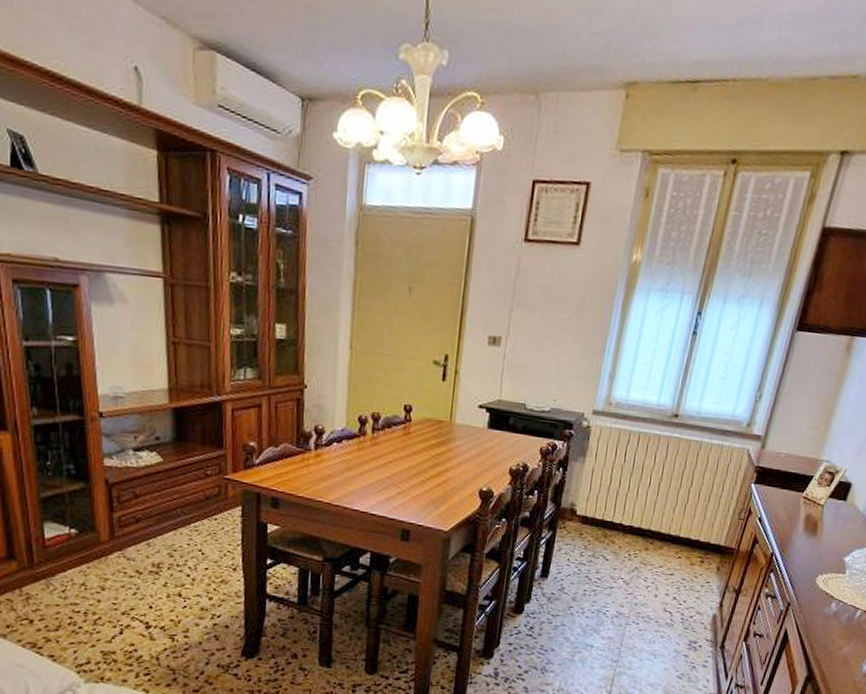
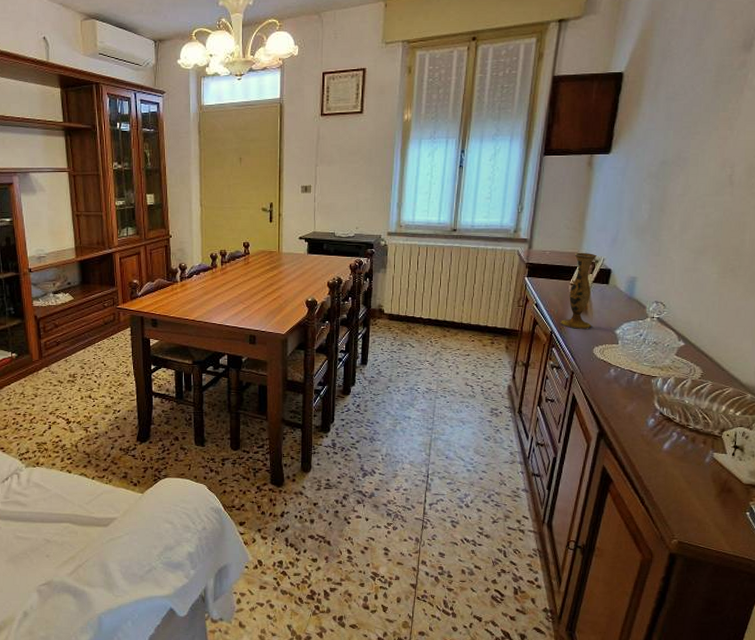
vase: none [783,459,839,553] -> present [559,253,598,329]

